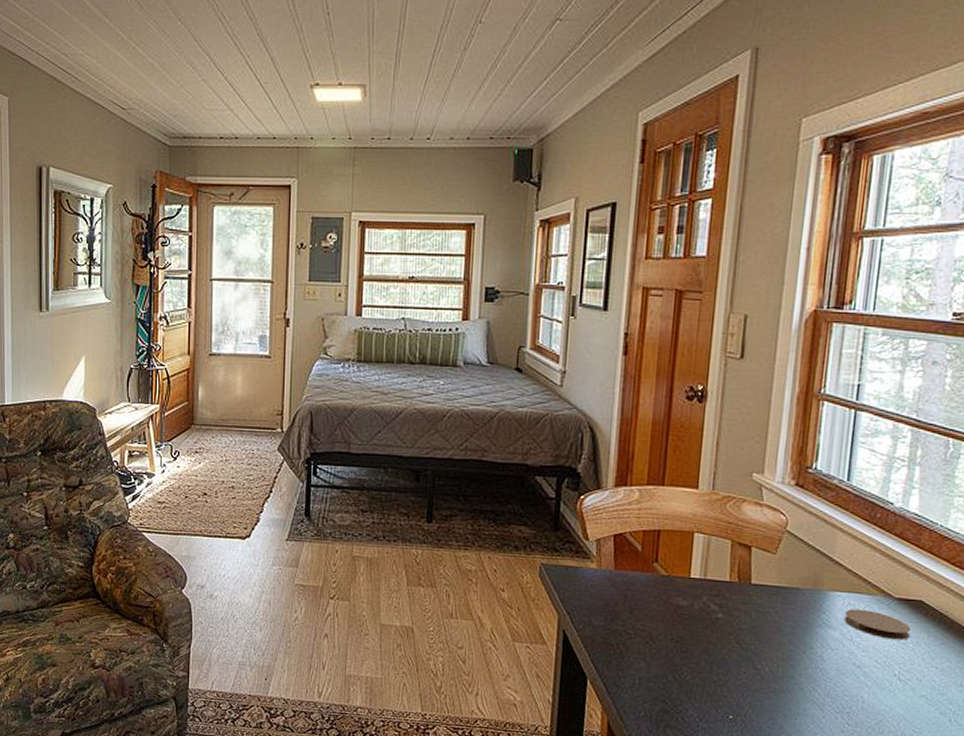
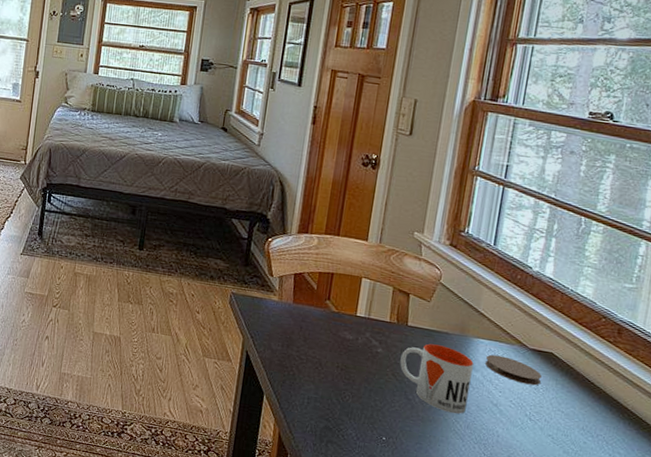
mug: none [744,602,831,682] -> present [400,343,474,414]

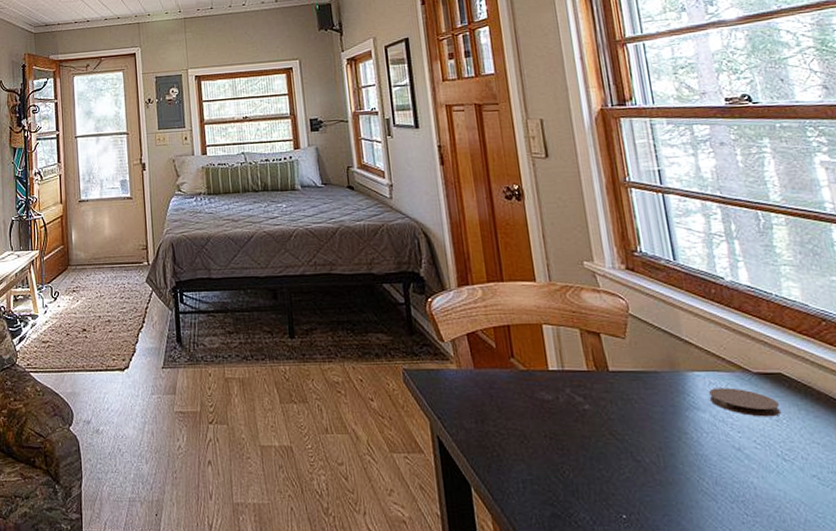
mug: present [400,343,474,414] -> none [612,388,707,470]

